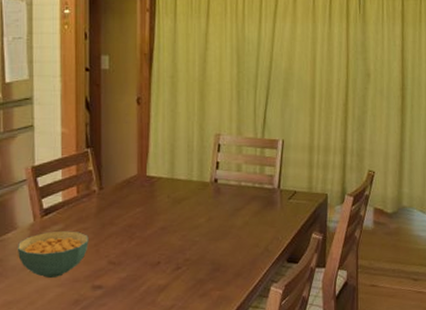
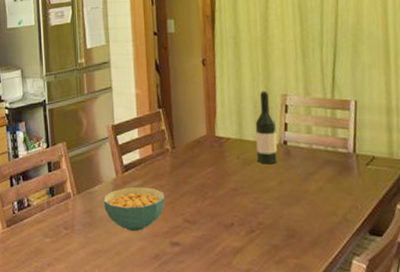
wine bottle: none [187,130,208,202] -> present [255,90,278,165]

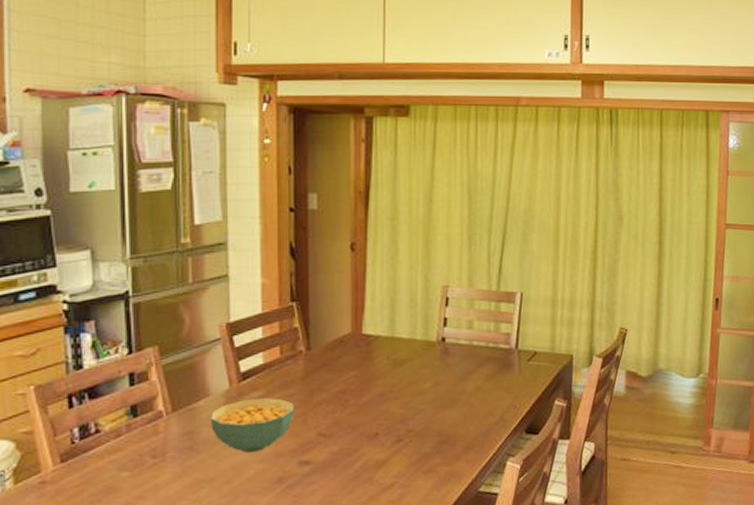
wine bottle: present [255,90,278,165] -> none [410,280,434,365]

